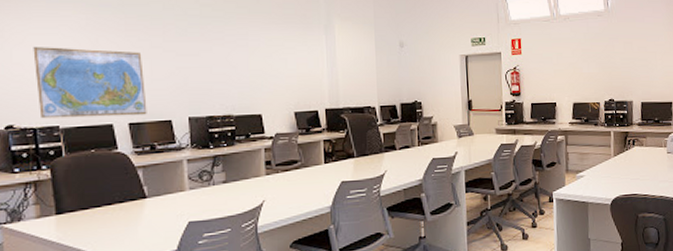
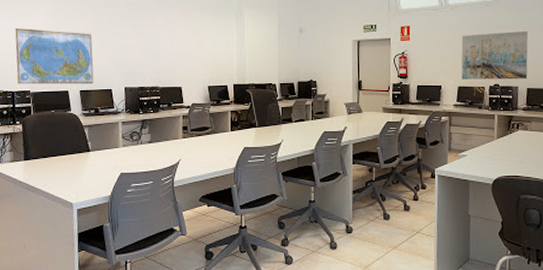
wall art: none [574,43,642,95] -> present [461,31,529,80]

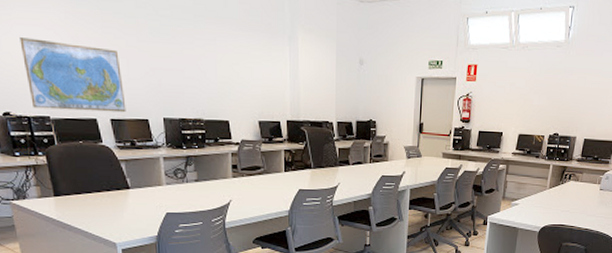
wall art: present [461,31,529,80] -> none [523,77,595,130]

